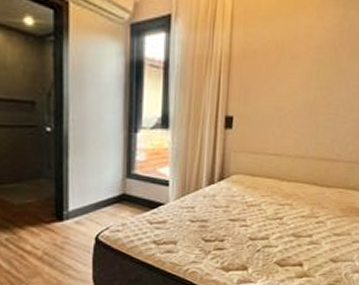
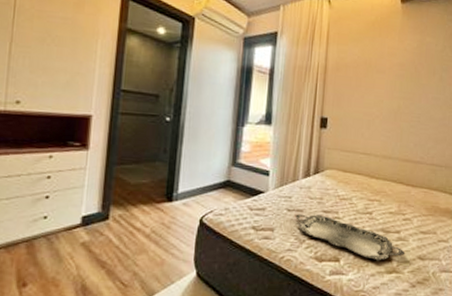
serving tray: none [200,224,317,267] -> present [296,214,406,261]

